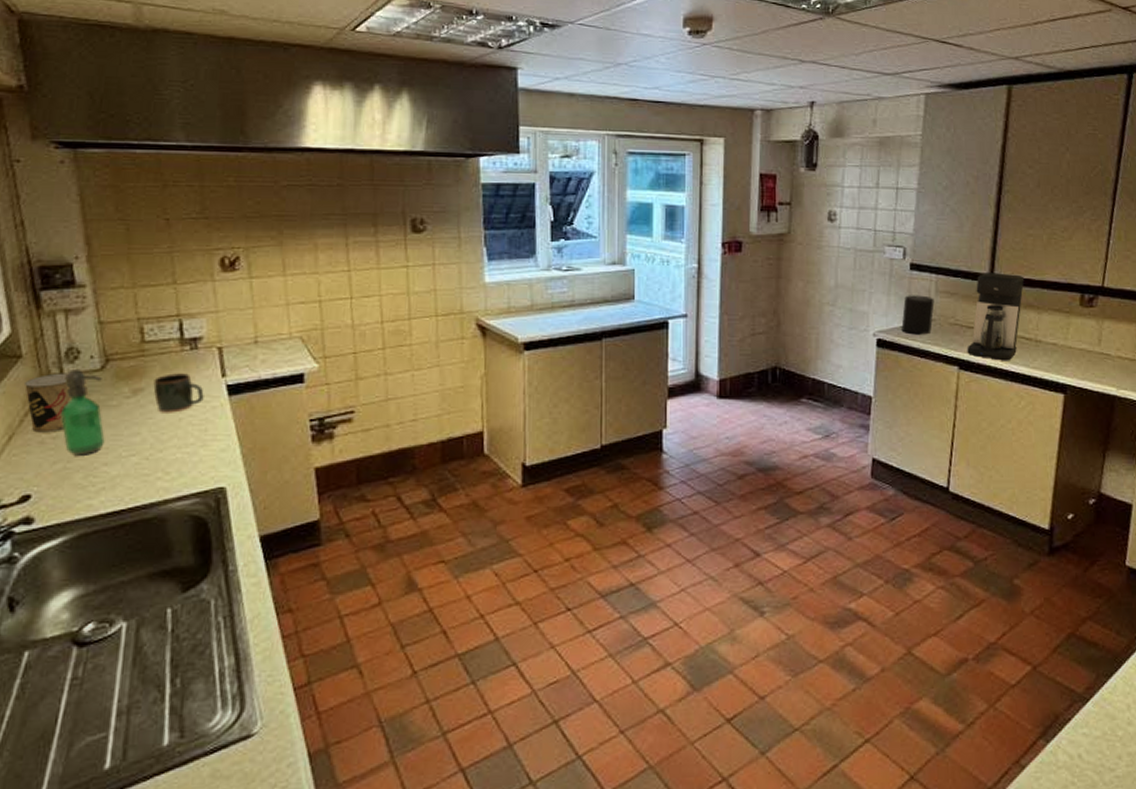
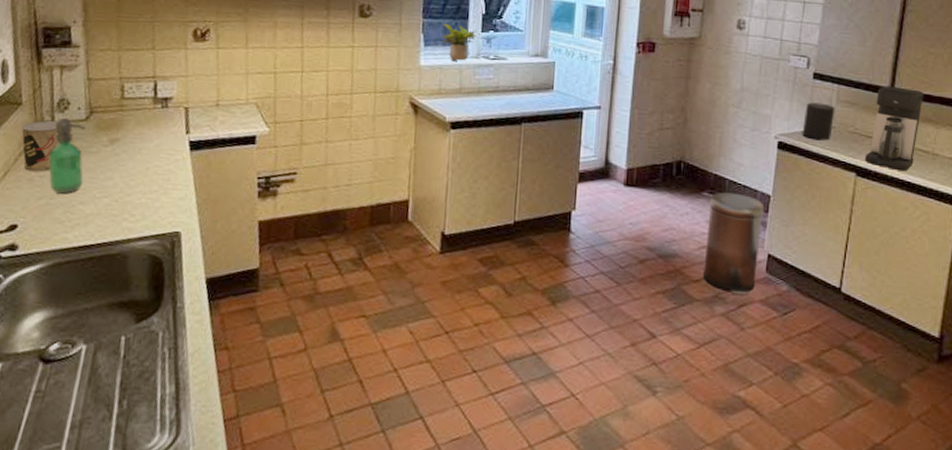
mug: present [153,373,204,413] -> none [127,127,170,163]
potted plant: none [506,235,547,275] -> present [441,24,477,61]
pedal bin: none [806,397,866,503] -> present [704,192,765,295]

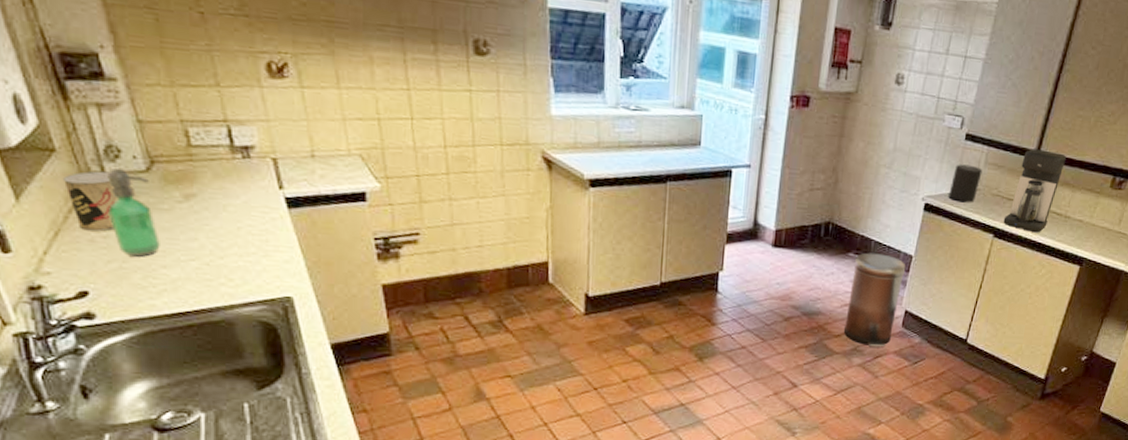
potted plant: present [441,24,477,61] -> none [574,67,615,111]

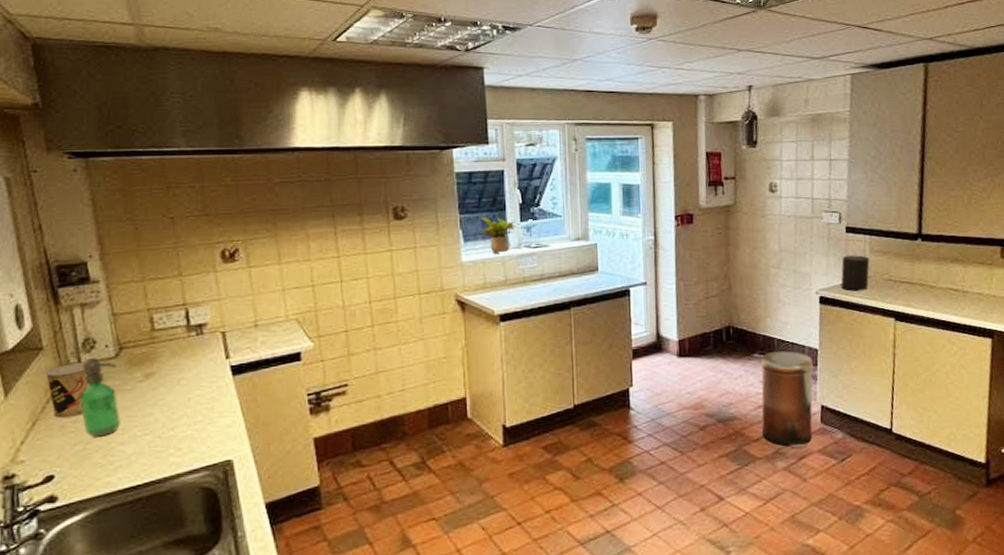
potted plant: none [574,67,615,111] -> present [480,217,517,253]
coffee maker: present [1003,148,1067,232] -> none [901,231,950,310]

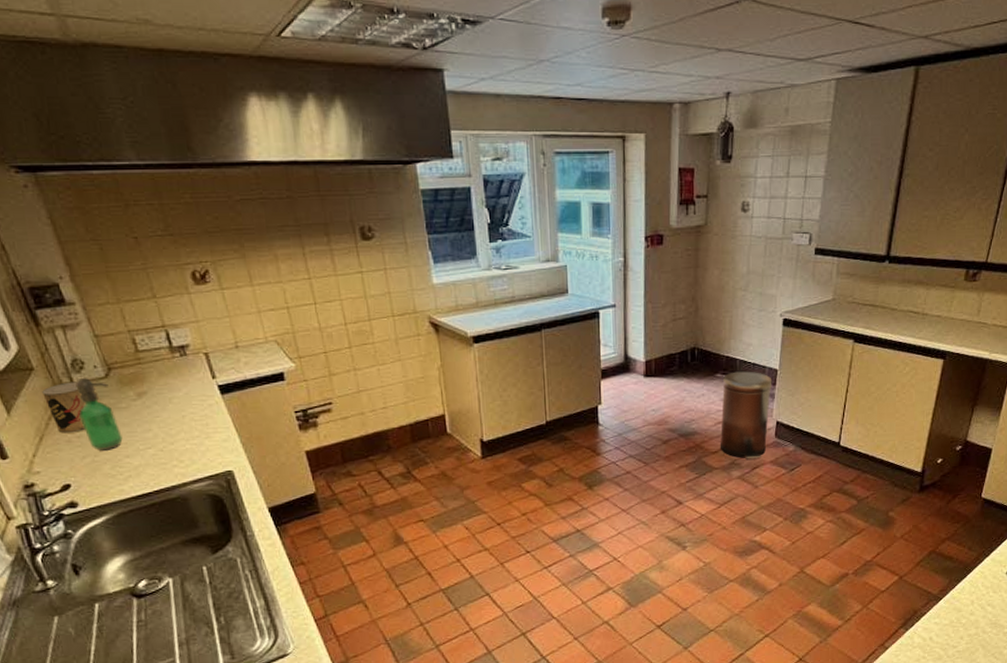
potted plant: present [480,217,517,253] -> none [449,238,486,275]
pen holder: present [841,255,870,291] -> none [805,277,835,314]

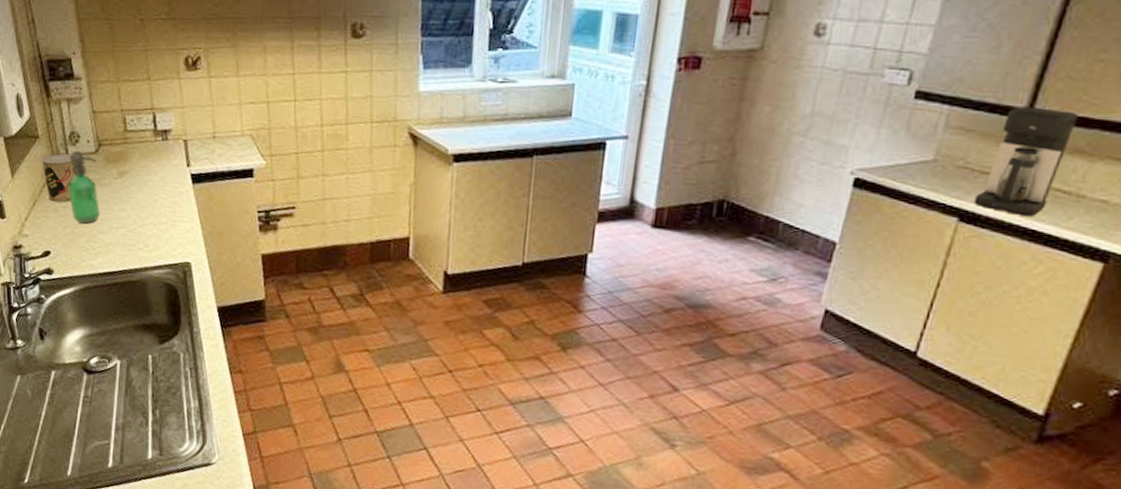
pedal bin: present [721,371,772,459] -> none [741,237,827,354]
coffee maker: none [862,253,917,332] -> present [974,106,1079,216]

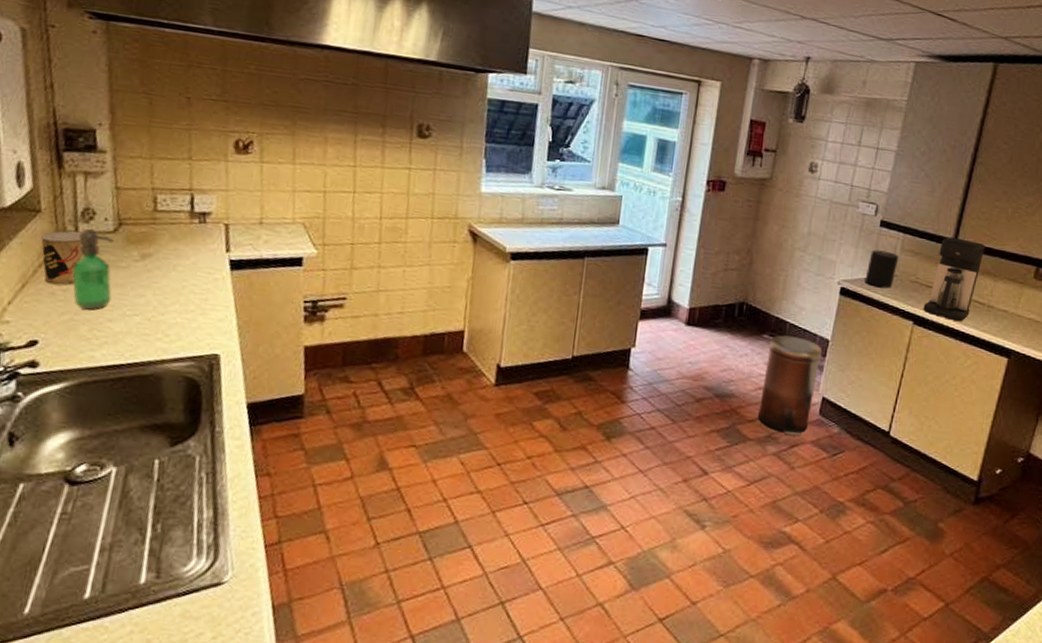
pedal bin: none [741,237,827,354] -> present [758,335,823,436]
pen holder: none [889,129,941,178] -> present [865,249,899,289]

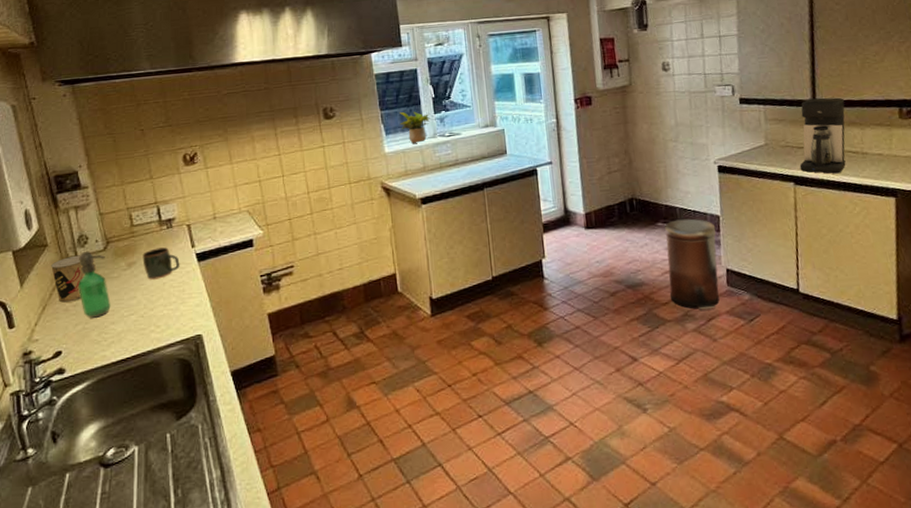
mug: none [161,243,208,281] -> present [142,247,180,280]
potted plant: none [504,150,542,190] -> present [399,111,431,144]
pen holder: present [865,249,899,289] -> none [737,124,766,159]

